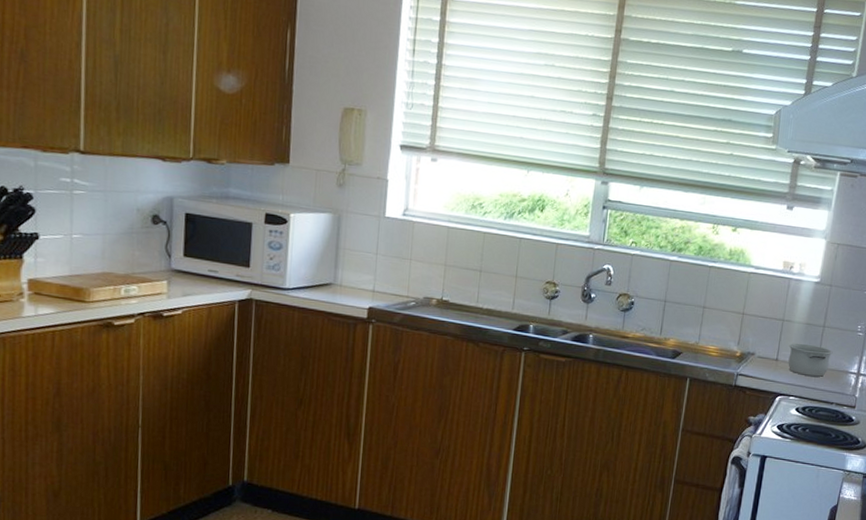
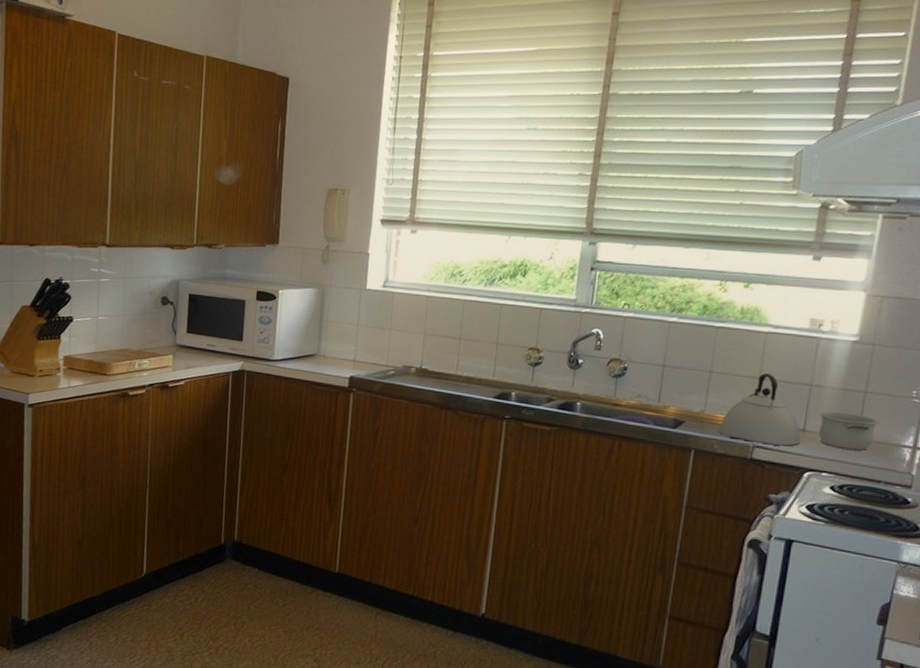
kettle: none [710,309,775,374] -> present [719,373,801,447]

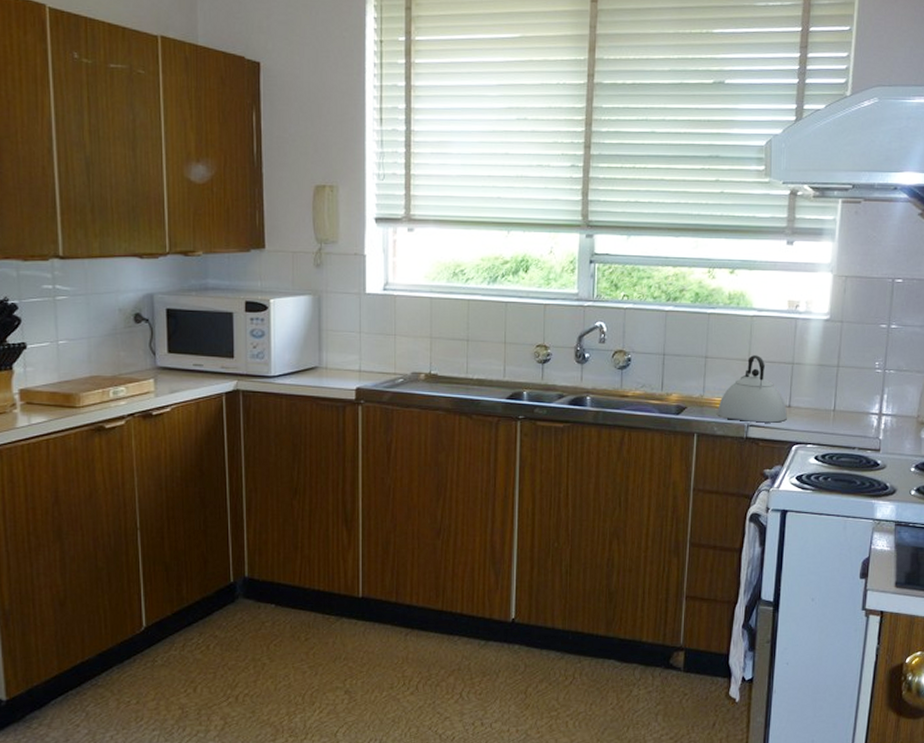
cooking pot: present [818,411,879,451] -> none [801,386,850,421]

